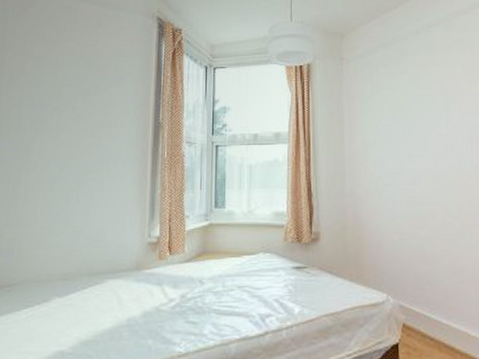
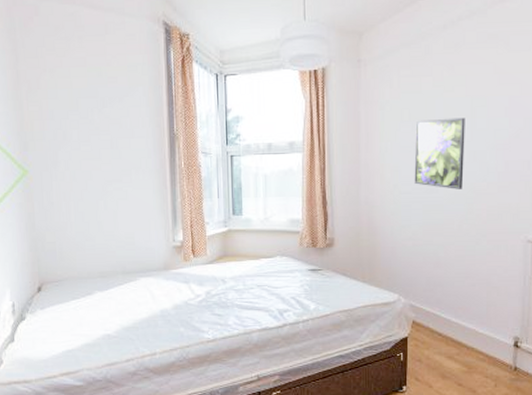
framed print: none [395,112,443,181] -> present [414,117,465,189]

